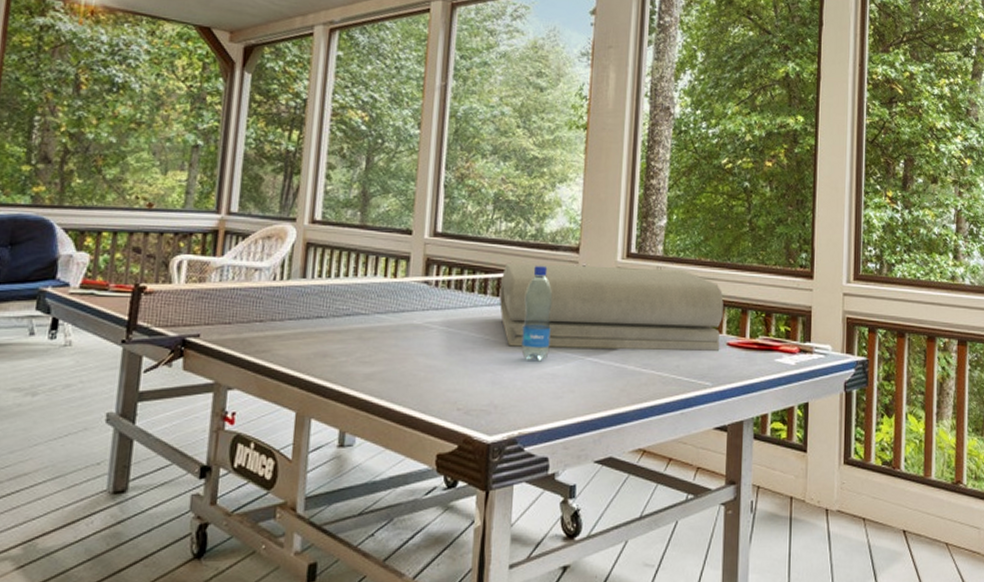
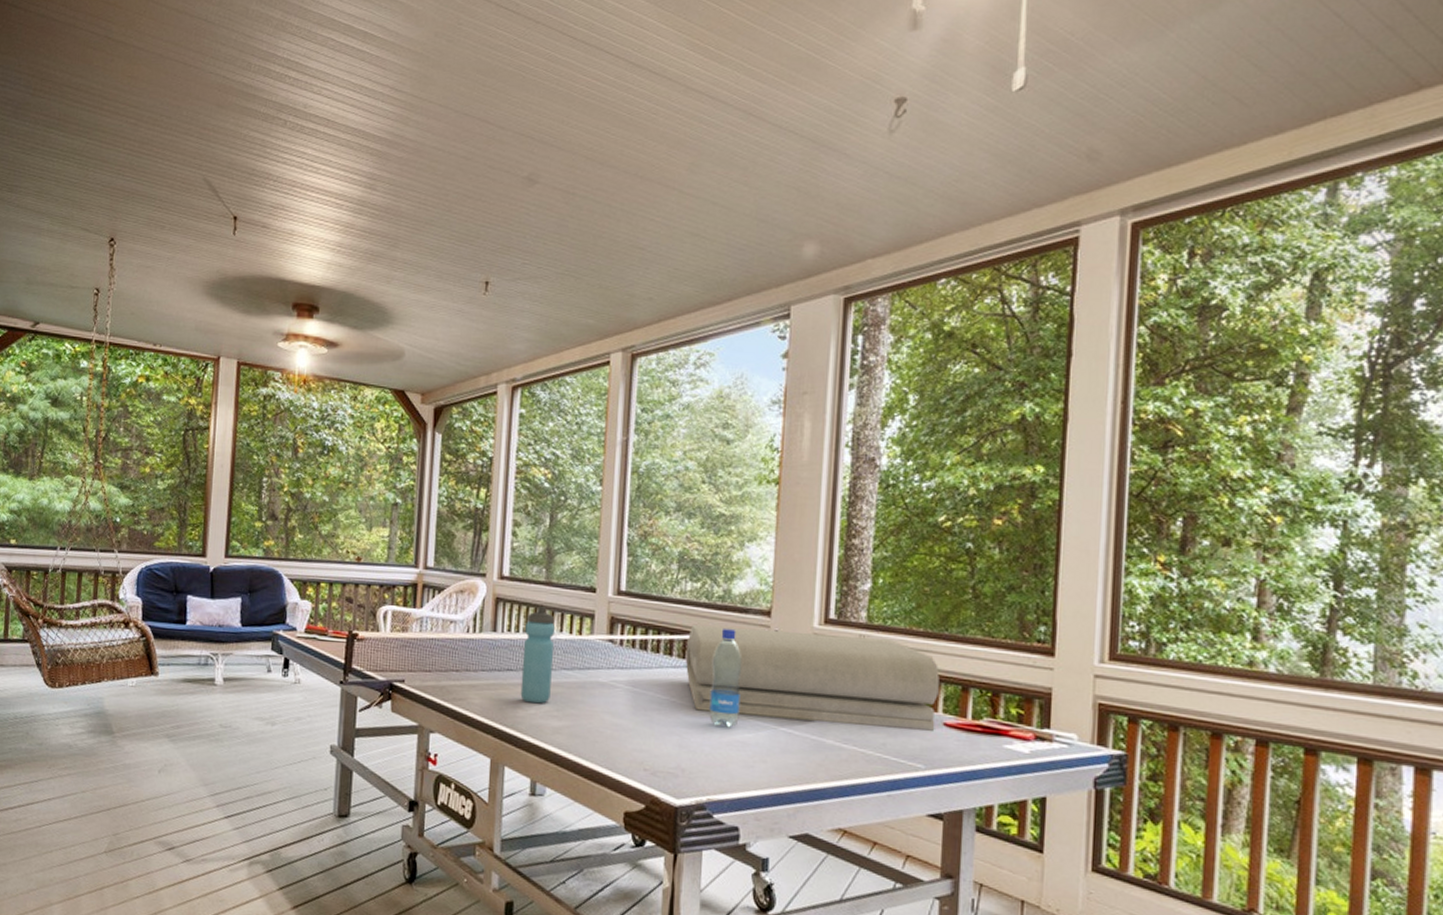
water bottle: none [330,250,370,351] -> present [520,606,556,704]

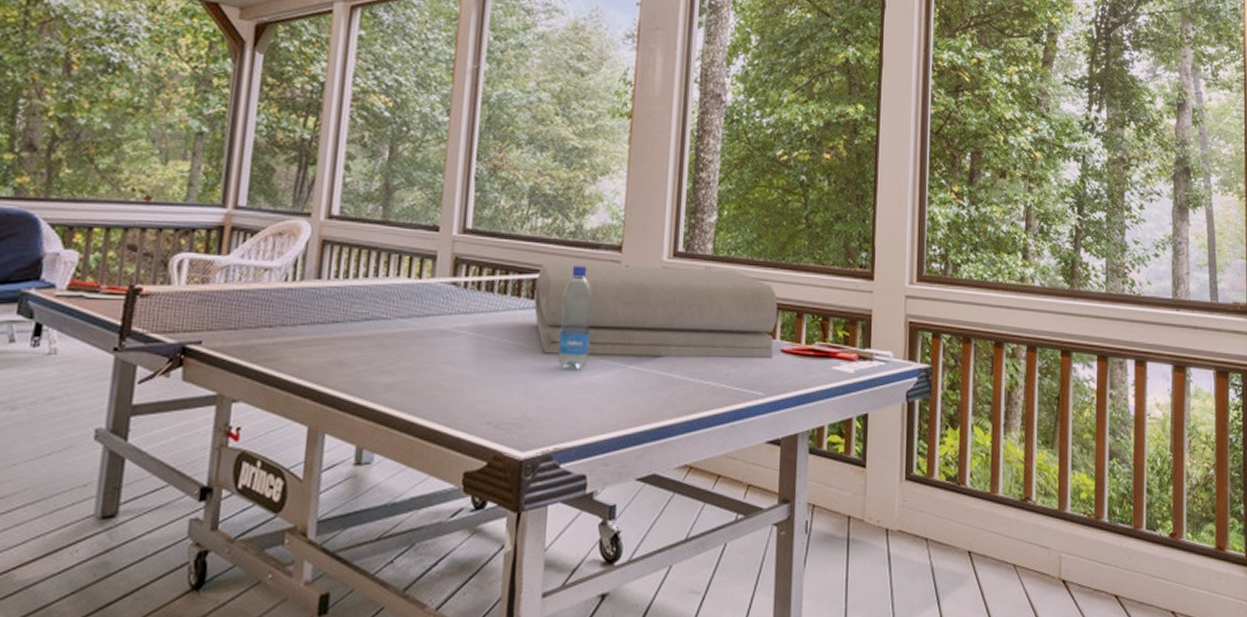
water bottle: present [520,606,556,704] -> none [347,248,392,359]

